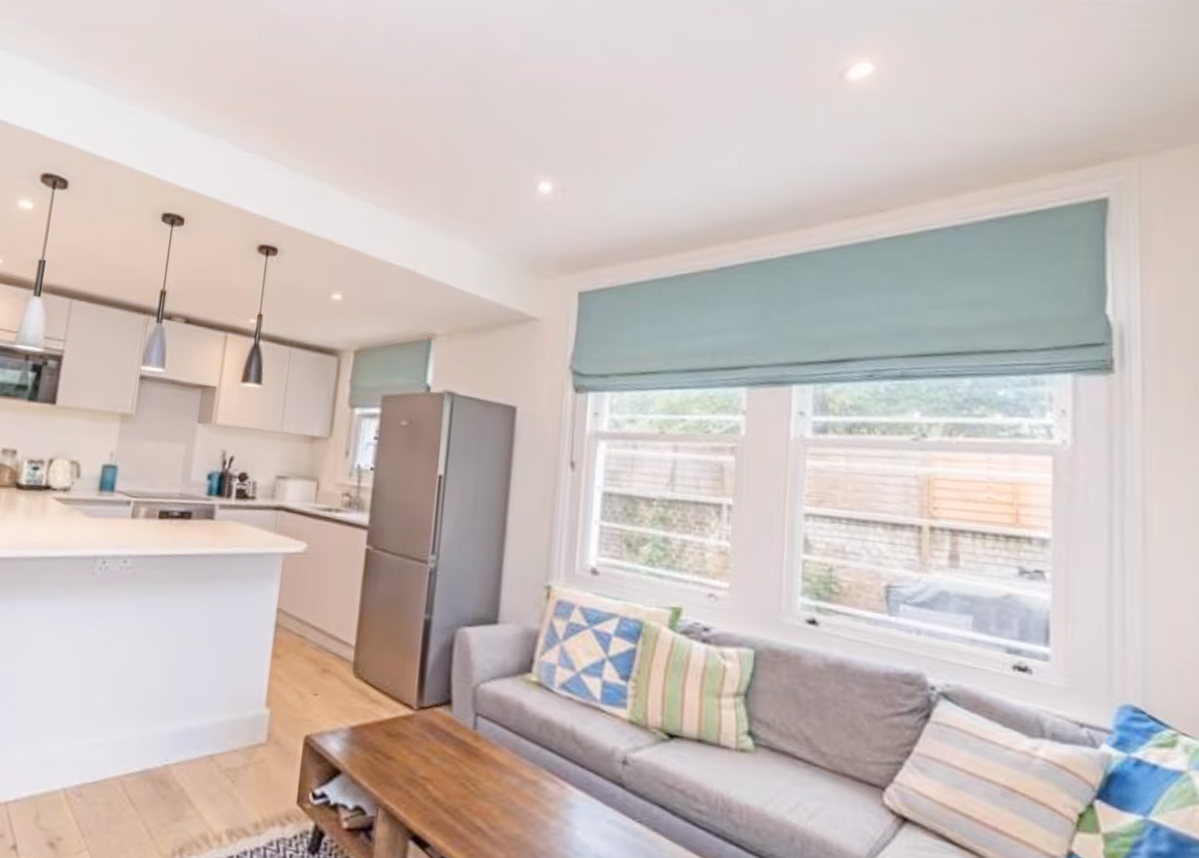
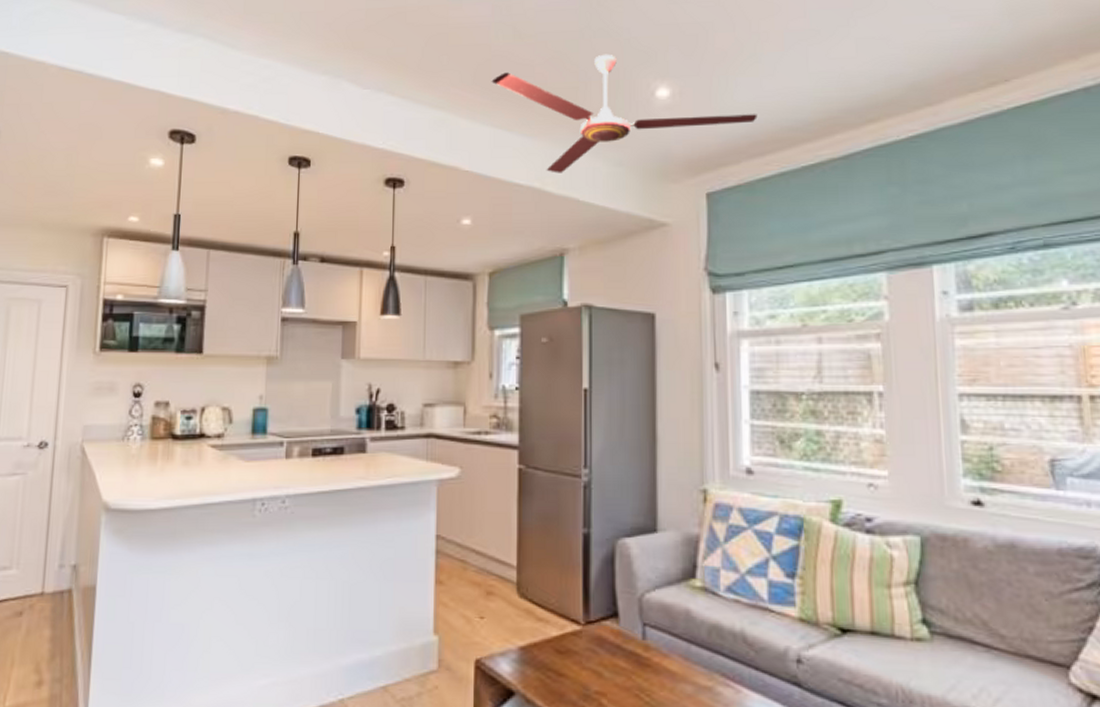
ceiling fan: none [375,142,636,258] -> present [491,54,758,173]

